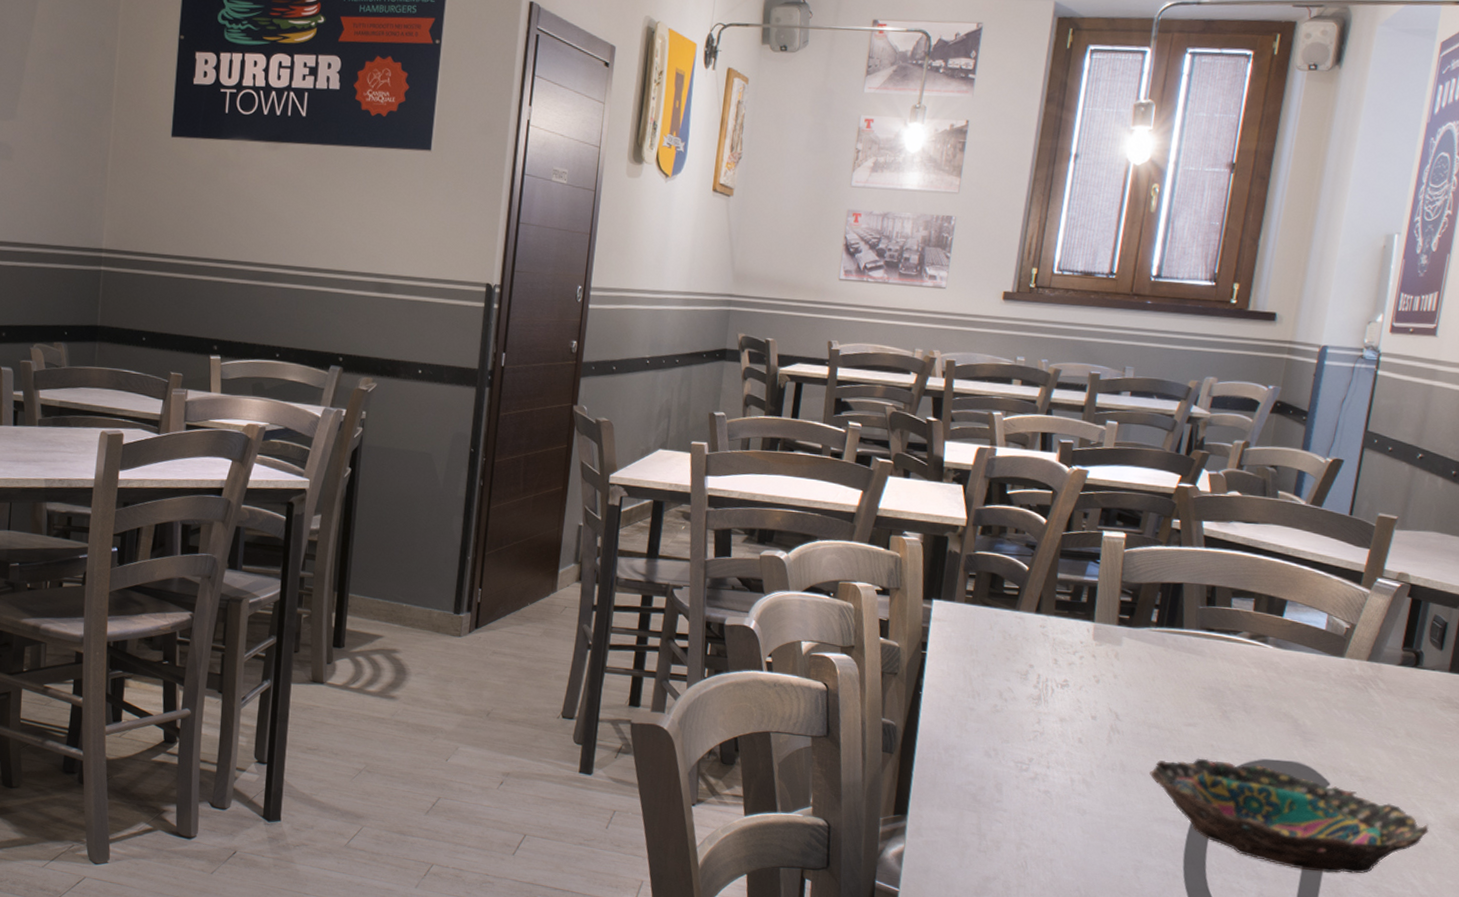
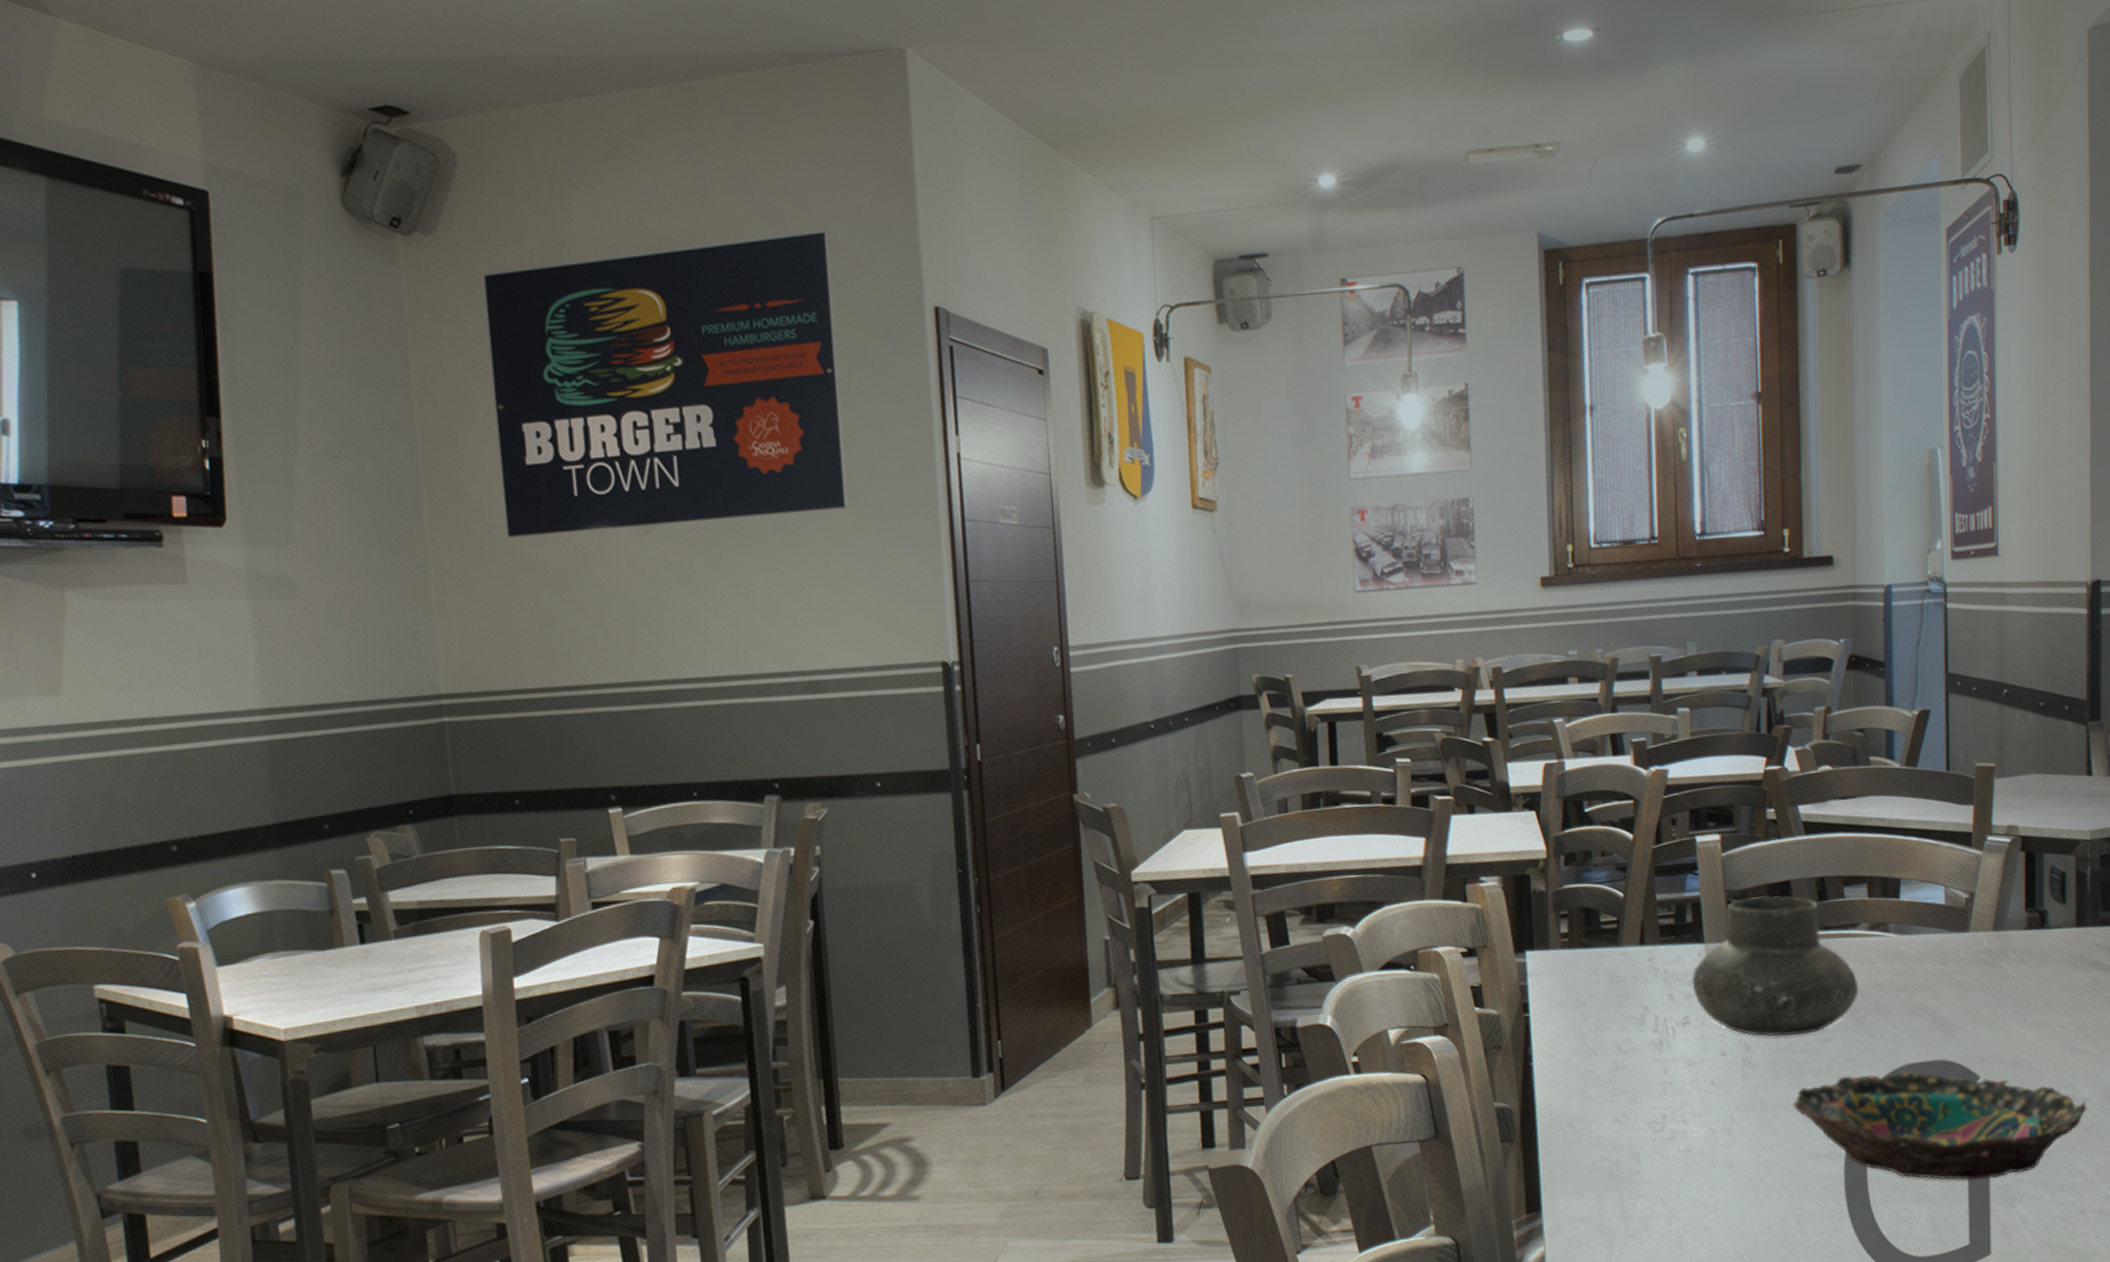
vase: none [1076,591,1230,716] -> present [1691,895,1859,1037]

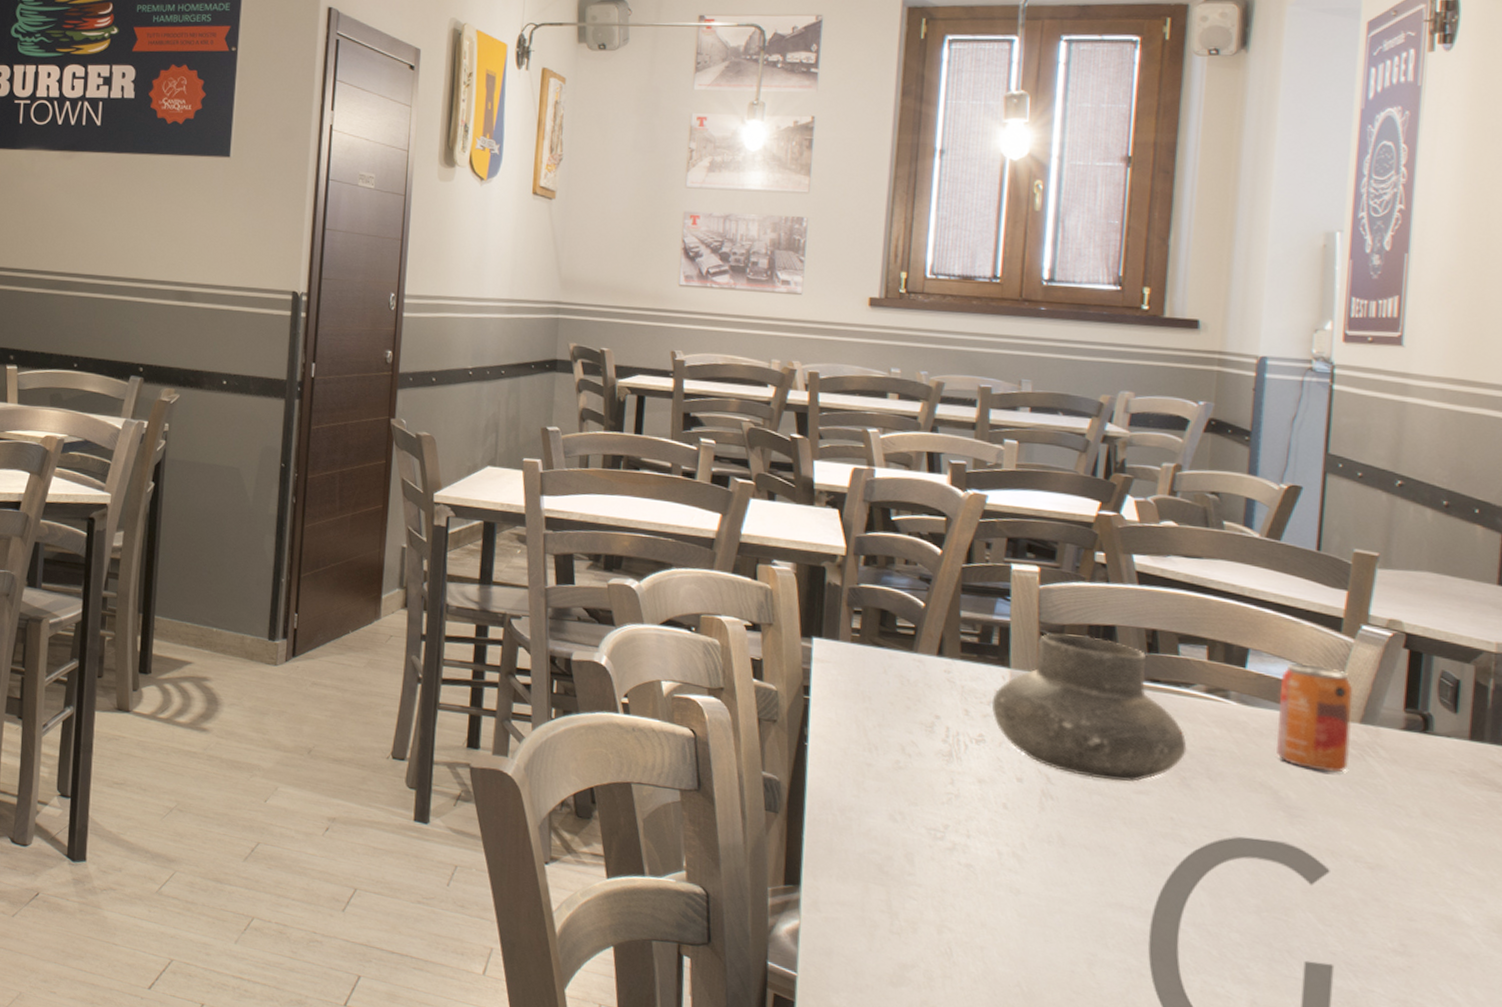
bowl: present [1793,1071,2087,1181] -> none [1096,832,1467,984]
beverage can: none [1928,882,1986,985] -> present [1276,661,1353,773]

